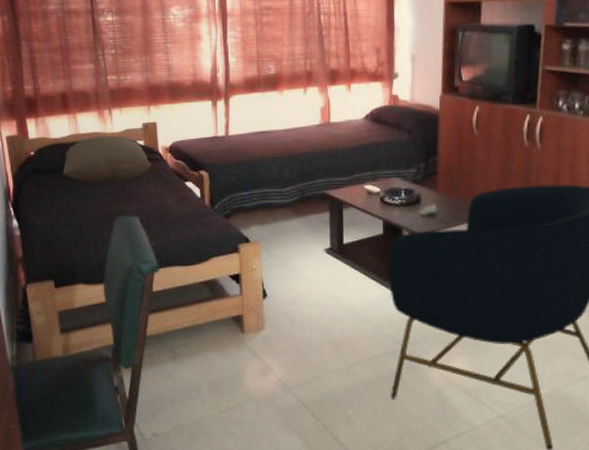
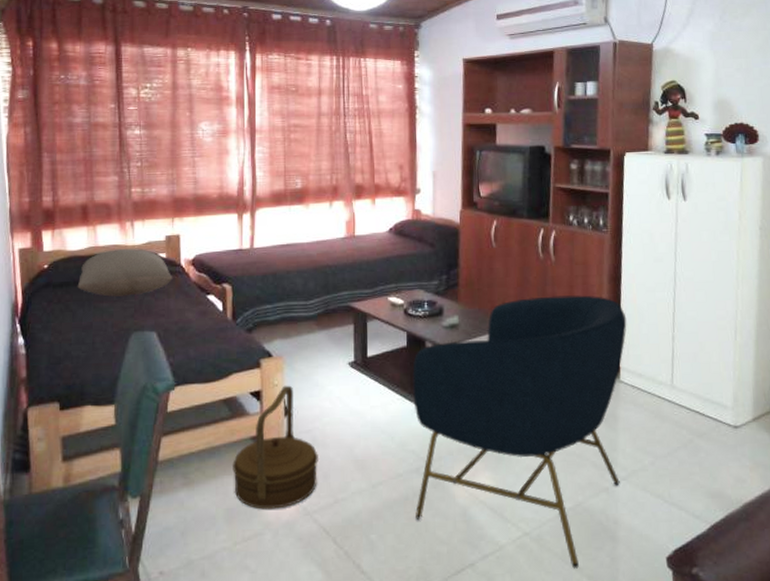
basket: none [215,269,297,383] -> present [233,385,318,509]

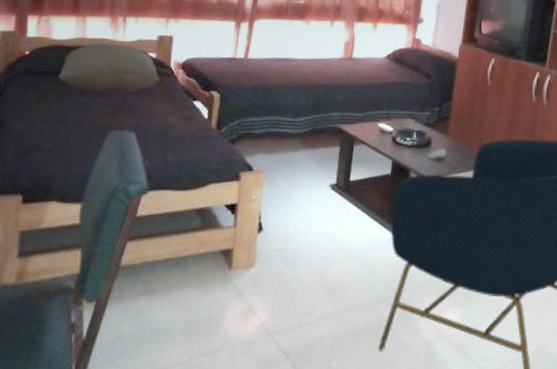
basket: present [233,385,318,509] -> none [197,201,288,327]

